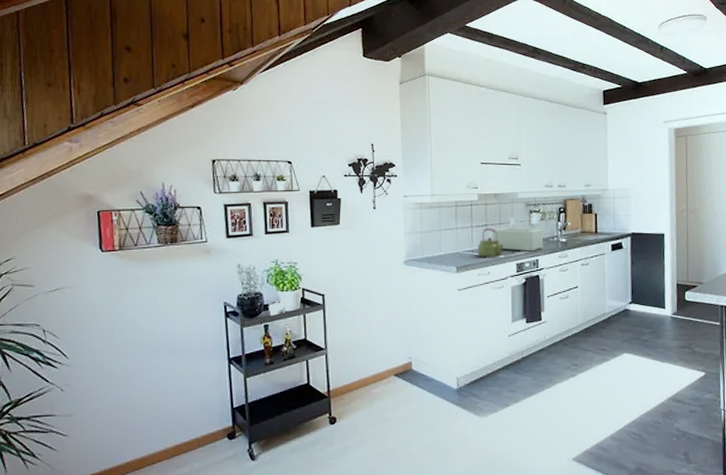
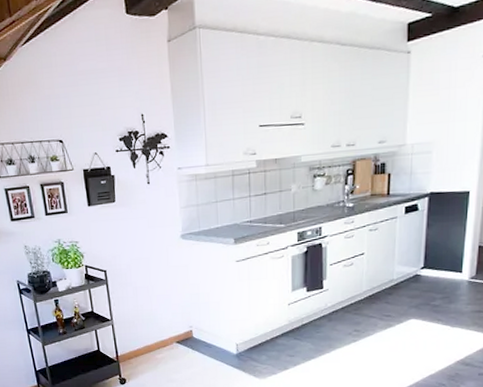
kettle: present [477,228,504,258] -> none [256,196,284,229]
toaster: present [493,228,544,253] -> none [272,194,328,221]

